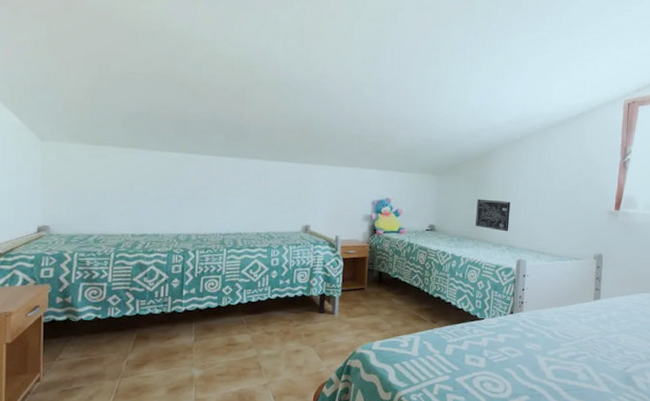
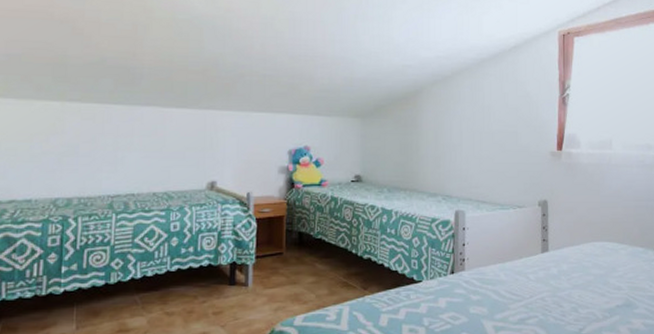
wall art: present [476,199,511,232] -> none [407,143,444,180]

